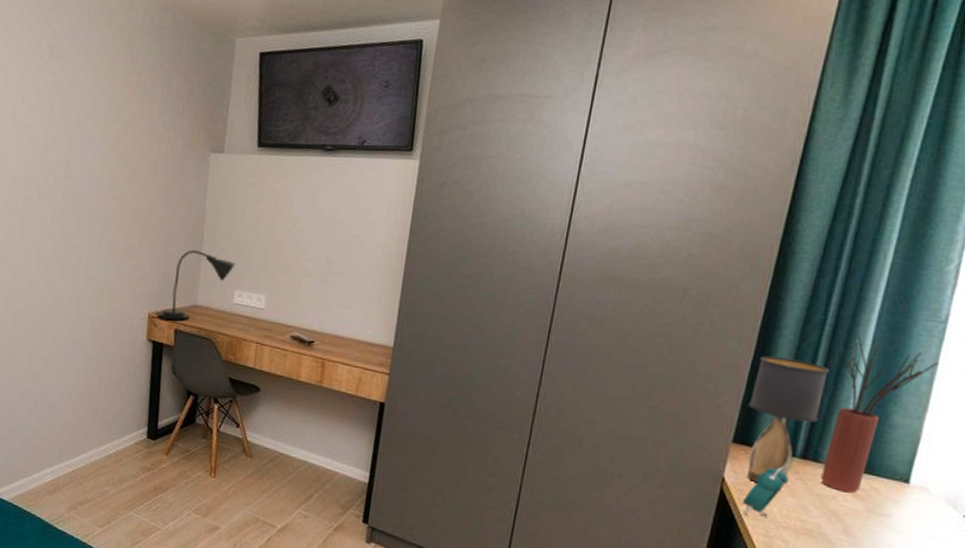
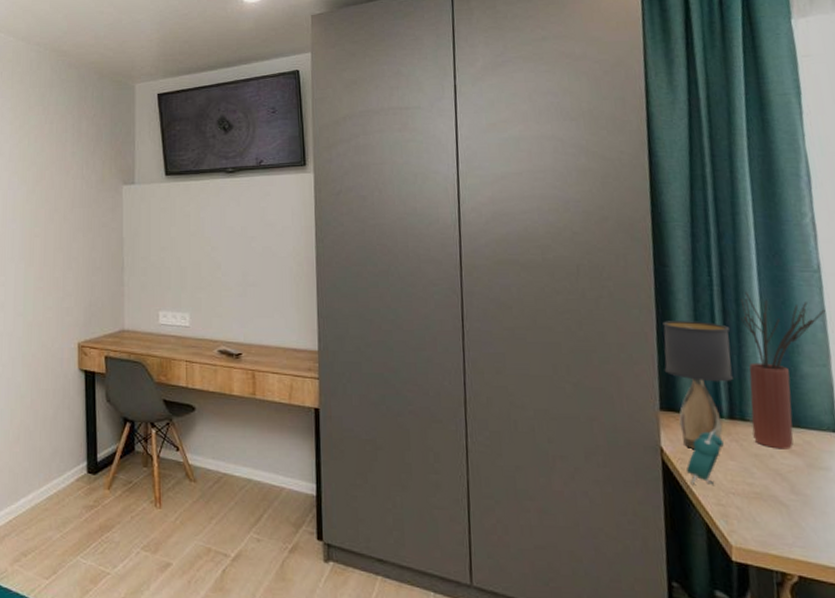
desk lamp: present [155,250,236,321] -> none [85,277,157,347]

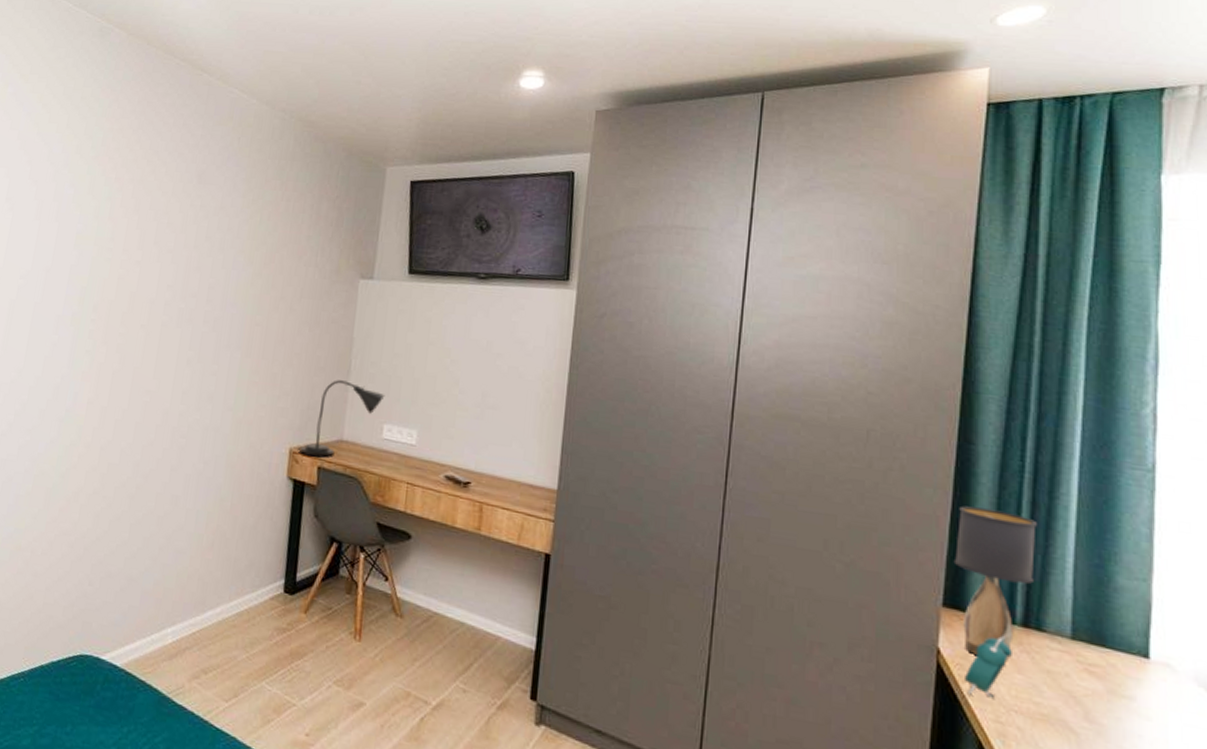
desk lamp: none [85,277,157,347] -> present [297,380,385,457]
vase: present [740,292,826,450] -> none [1048,484,1155,671]

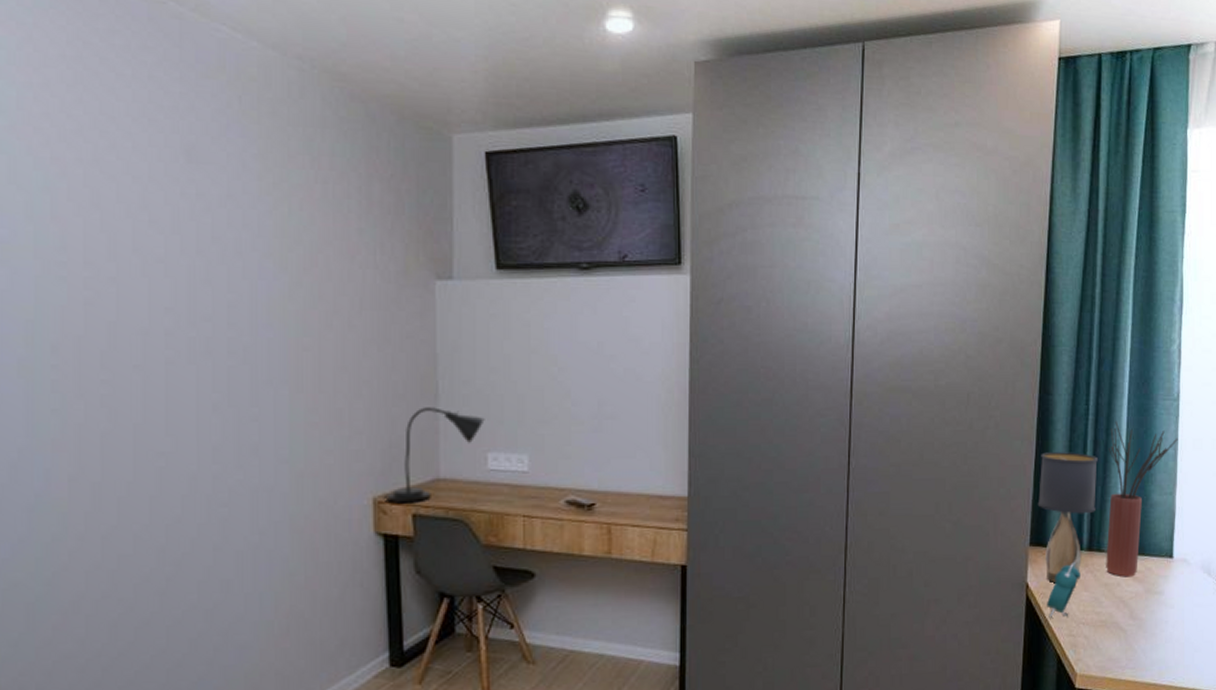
vase: none [1048,484,1155,671] -> present [1106,421,1178,577]

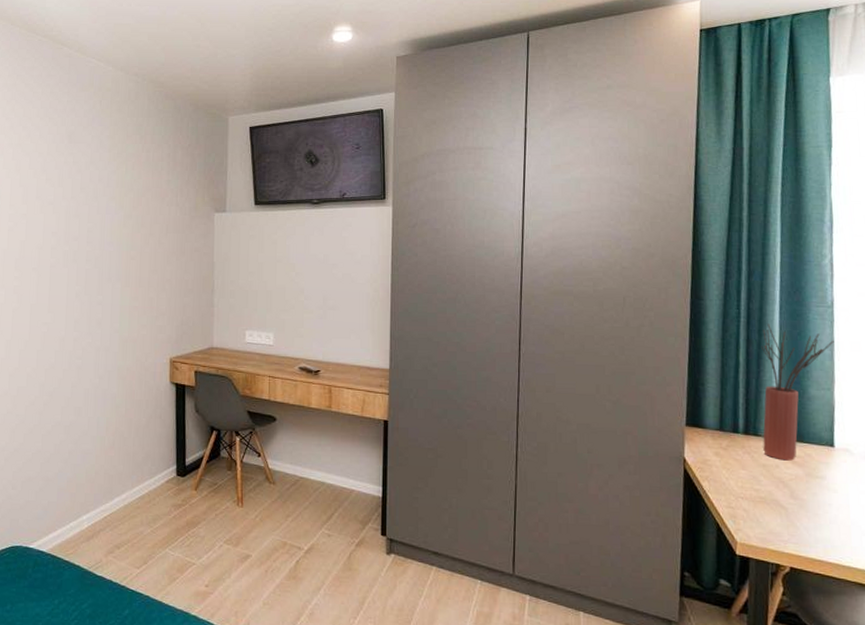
desk lamp: present [383,407,485,502] -> none [176,298,245,362]
table lamp: present [1037,452,1098,584] -> none [692,348,751,461]
alarm clock: present [1046,561,1080,618] -> none [703,442,738,490]

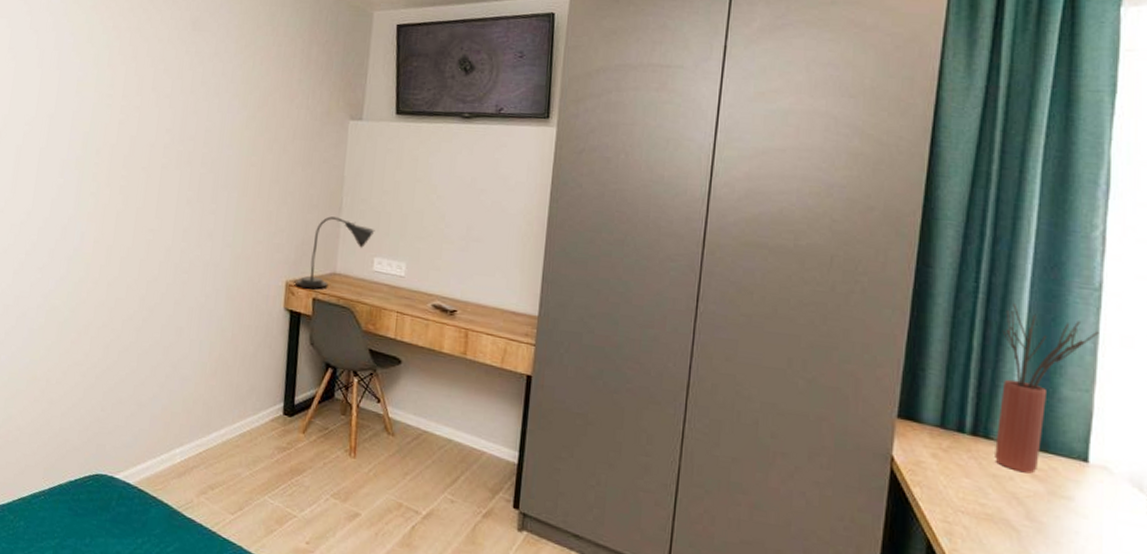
desk lamp: none [176,298,245,362] -> present [293,216,375,289]

